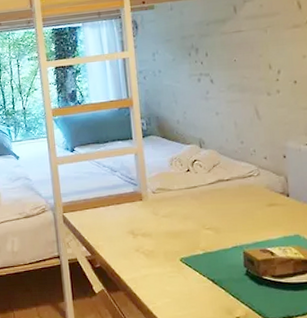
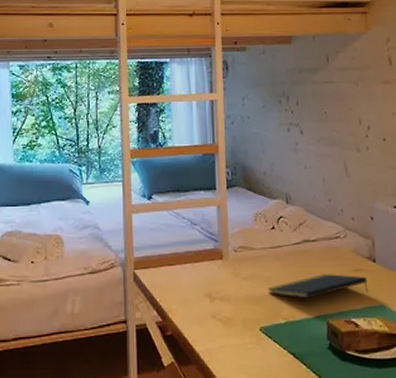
notepad: none [185,209,283,232] -> present [267,274,368,299]

